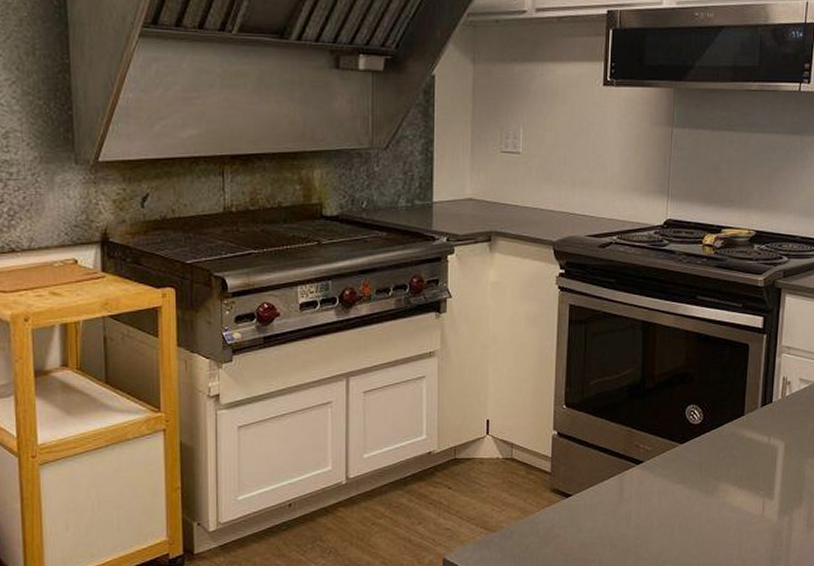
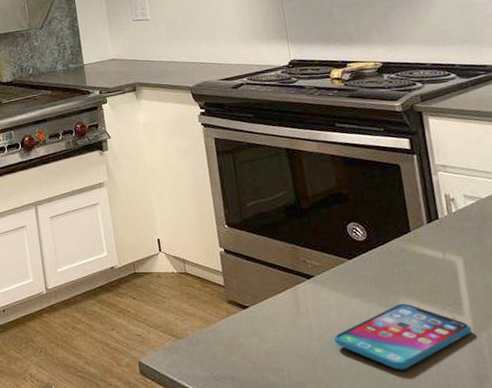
smartphone: none [649,488,777,556] -> present [333,303,472,370]

